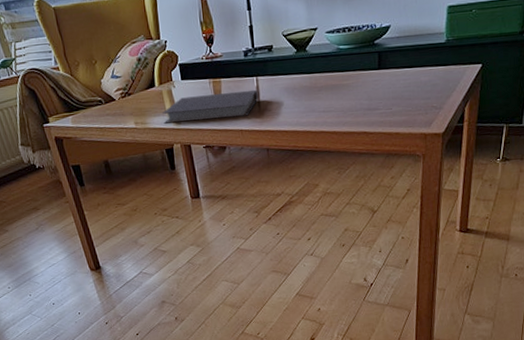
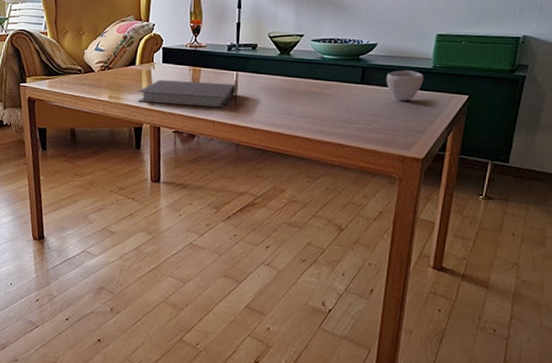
cup: none [402,47,438,80] -> present [386,70,423,101]

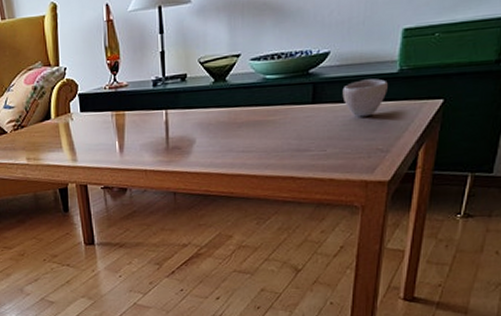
notebook: present [137,80,236,108] -> none [58,124,167,160]

